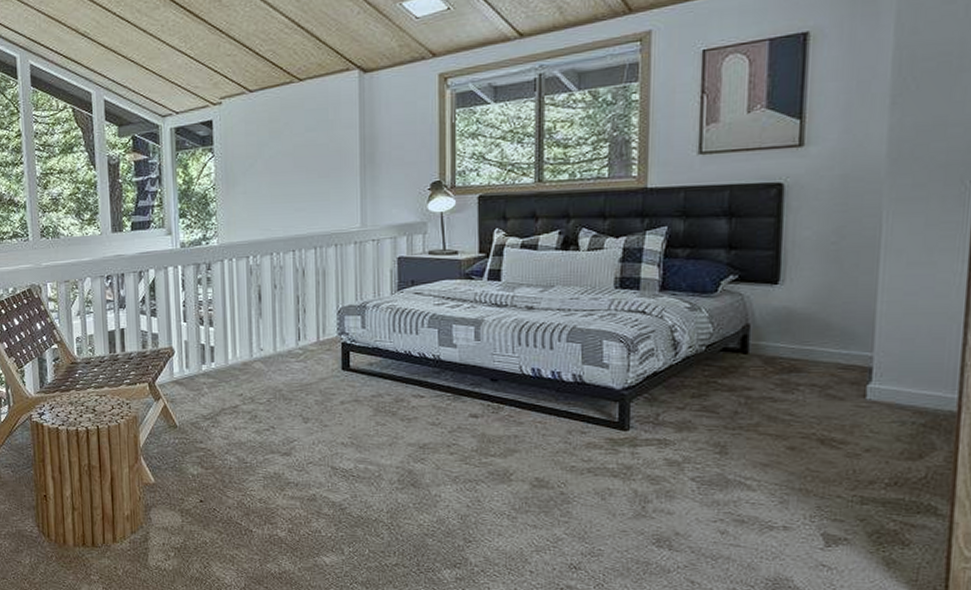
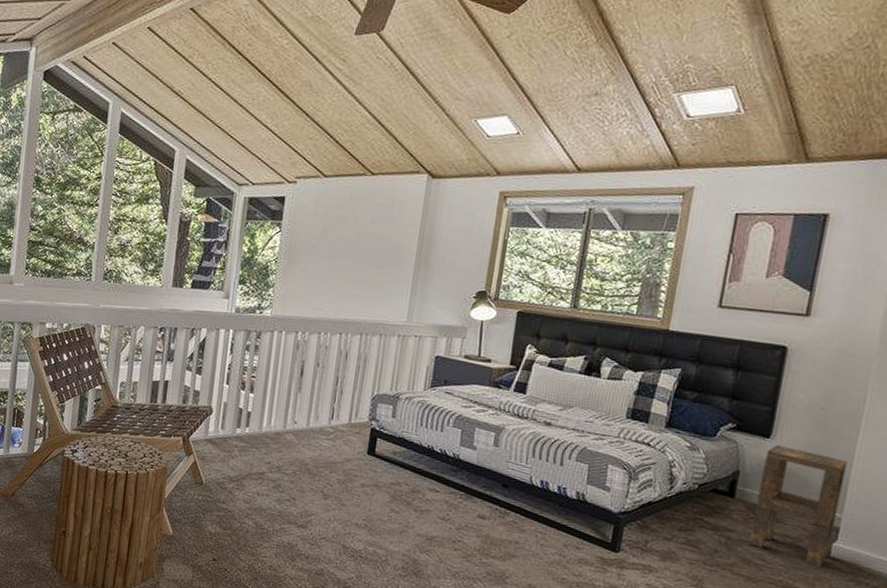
side table: none [772,290,871,413] -> present [749,445,848,567]

